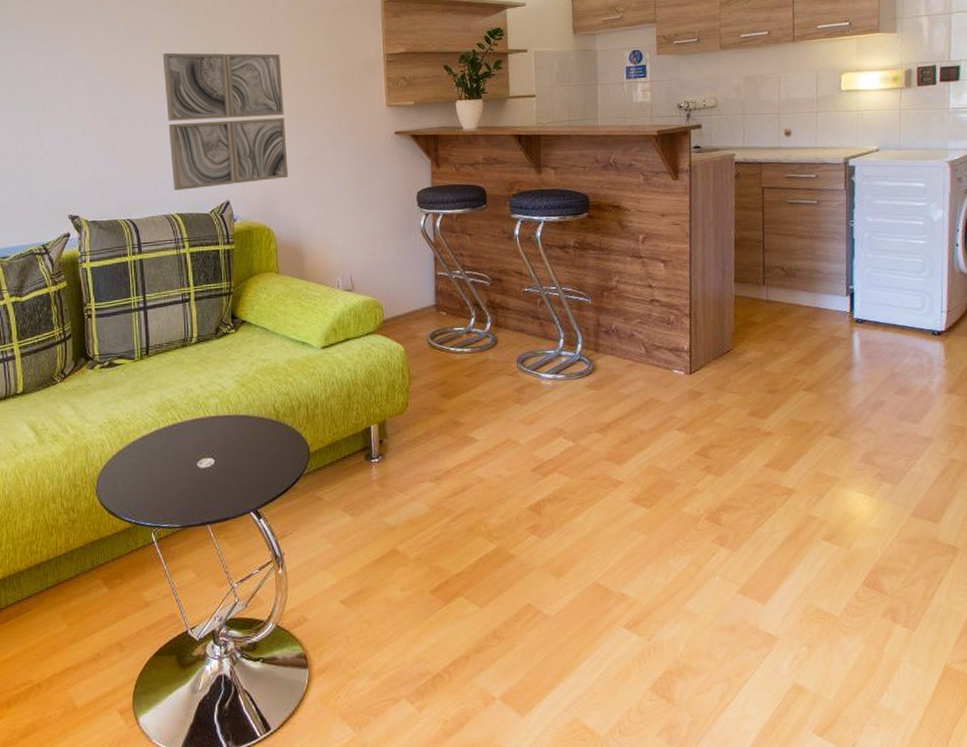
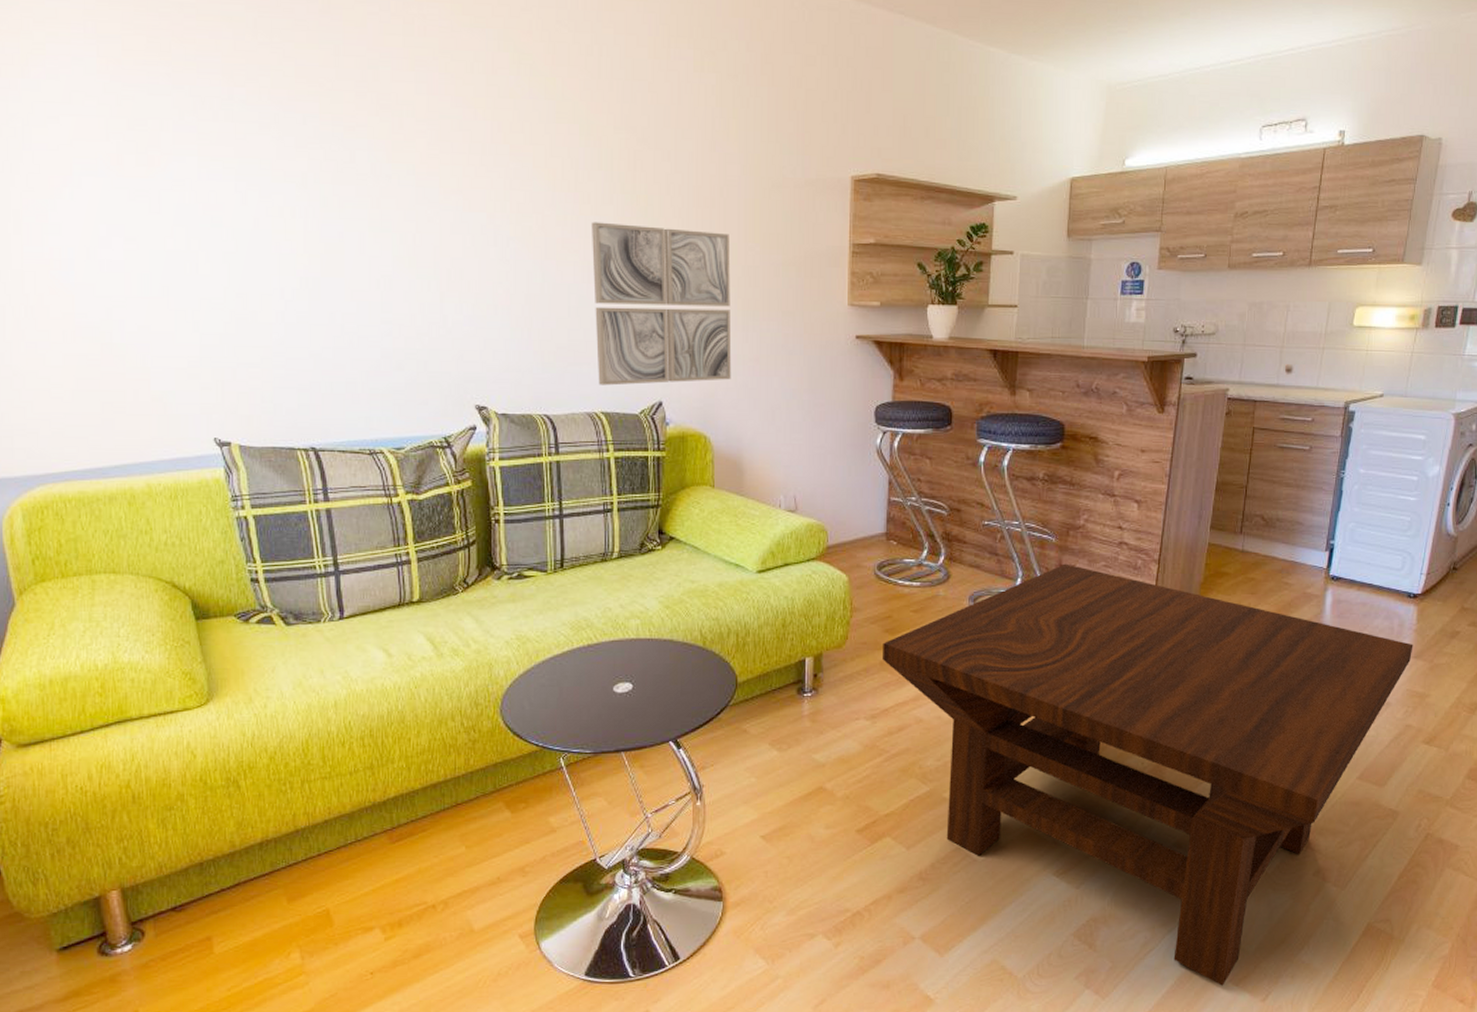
coffee table: none [441,323,946,738] -> present [883,563,1413,986]

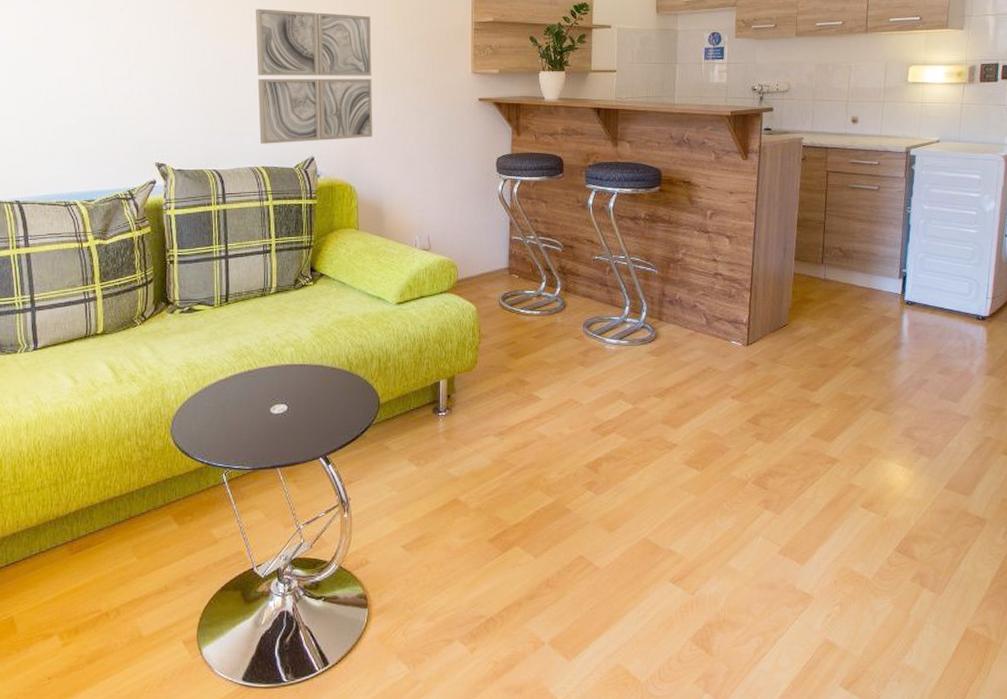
coffee table: present [883,563,1413,986] -> none [508,293,986,690]

